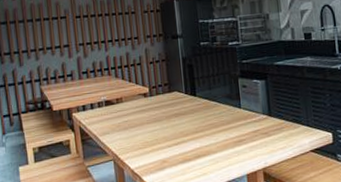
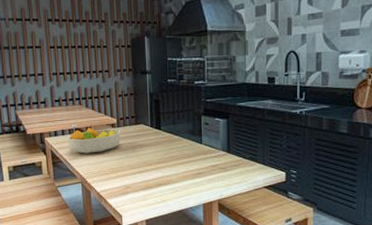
fruit bowl: none [96,99,154,128] -> present [67,128,121,154]

